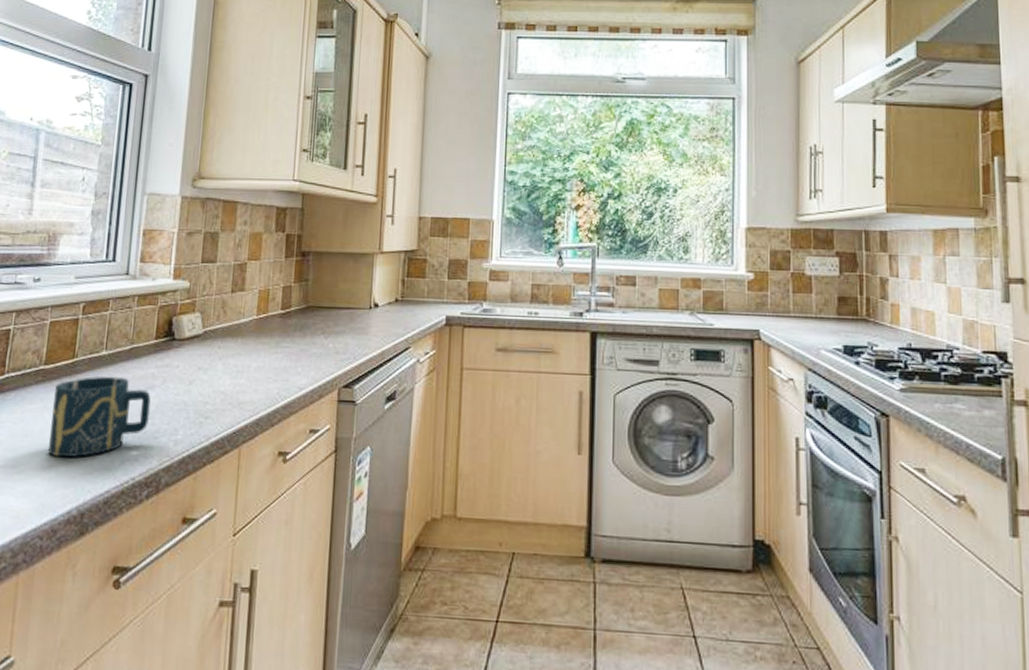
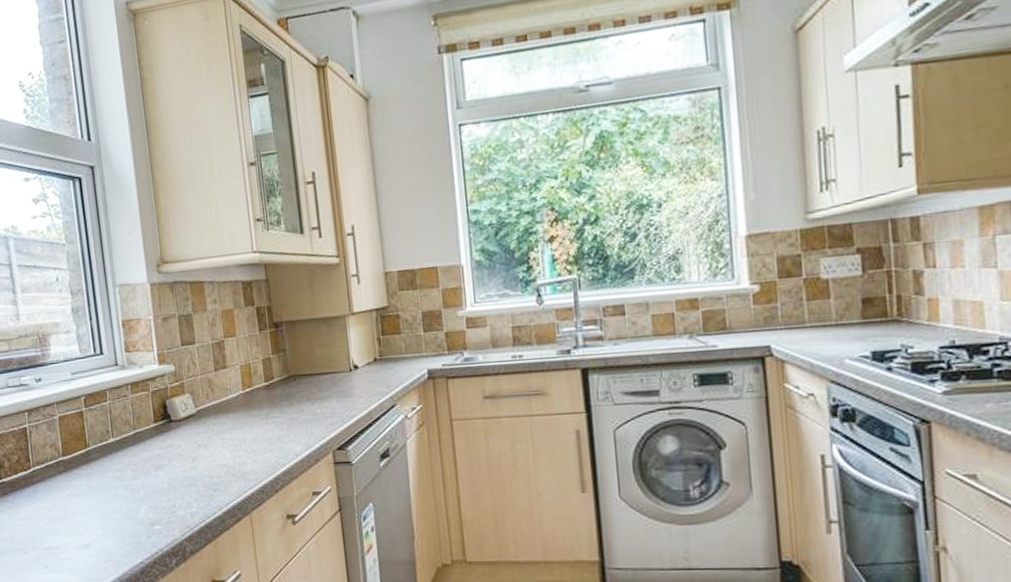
cup: present [48,375,151,458] -> none [76,460,164,537]

